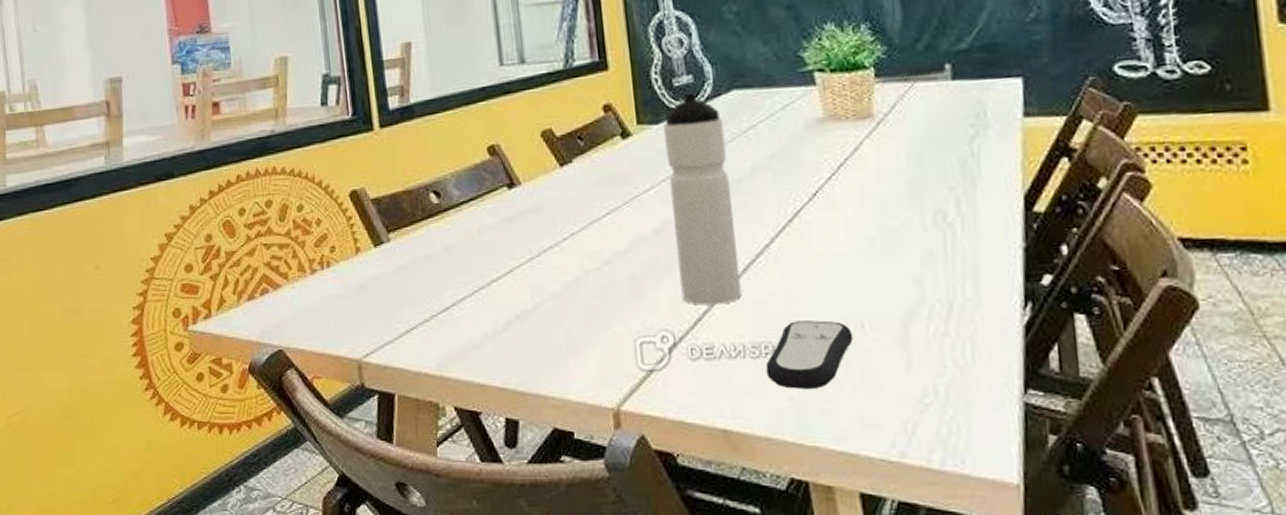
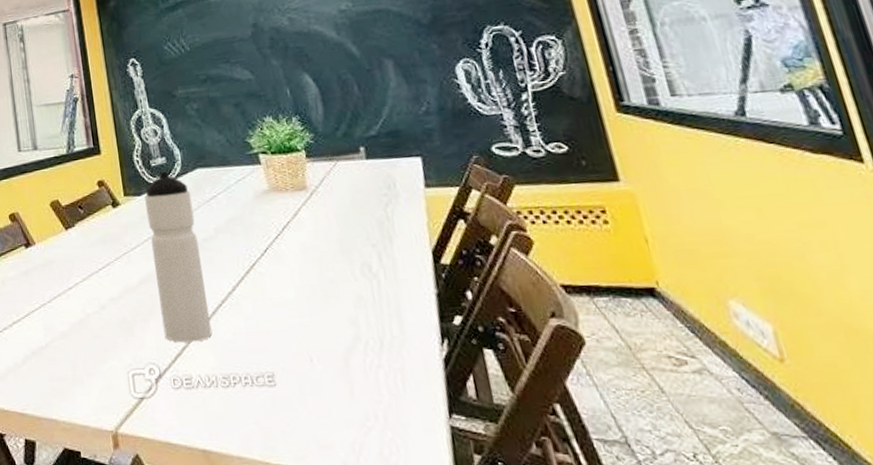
remote control: present [765,320,853,389] -> none [234,355,305,414]

